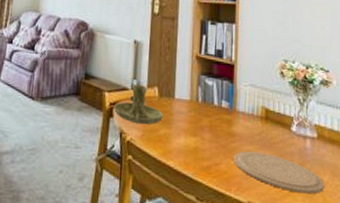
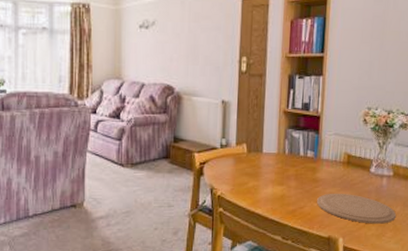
candle holder: present [113,84,163,125] -> none [203,144,252,180]

